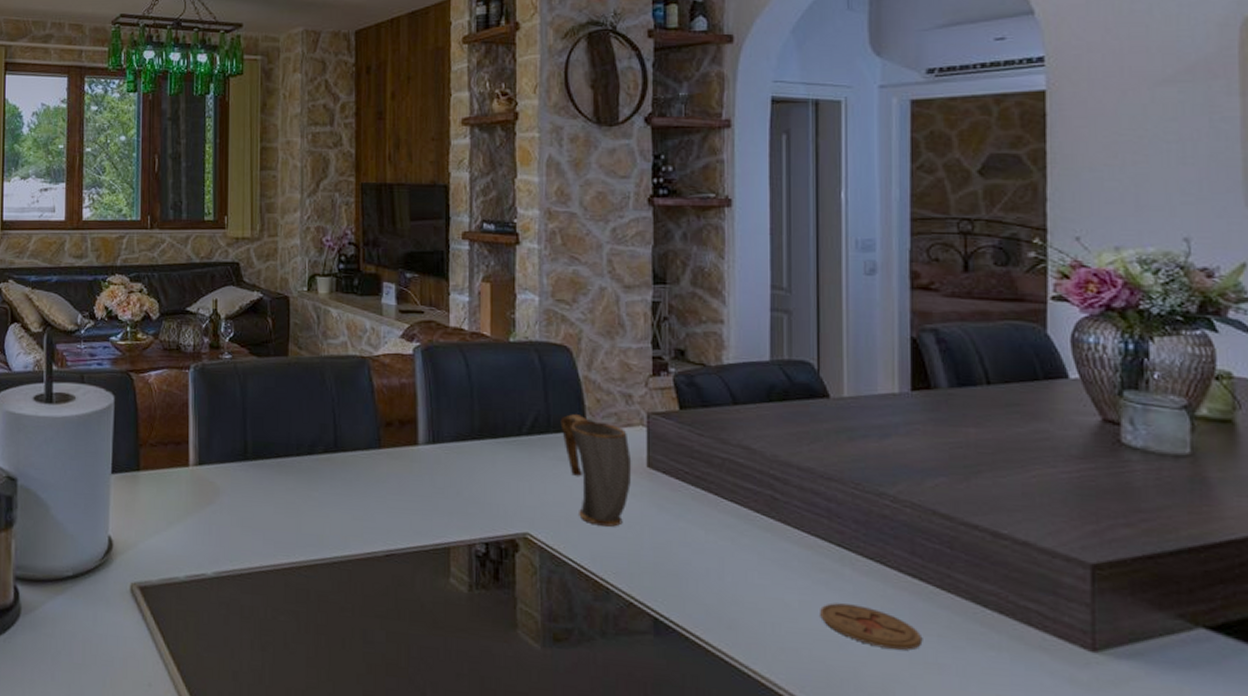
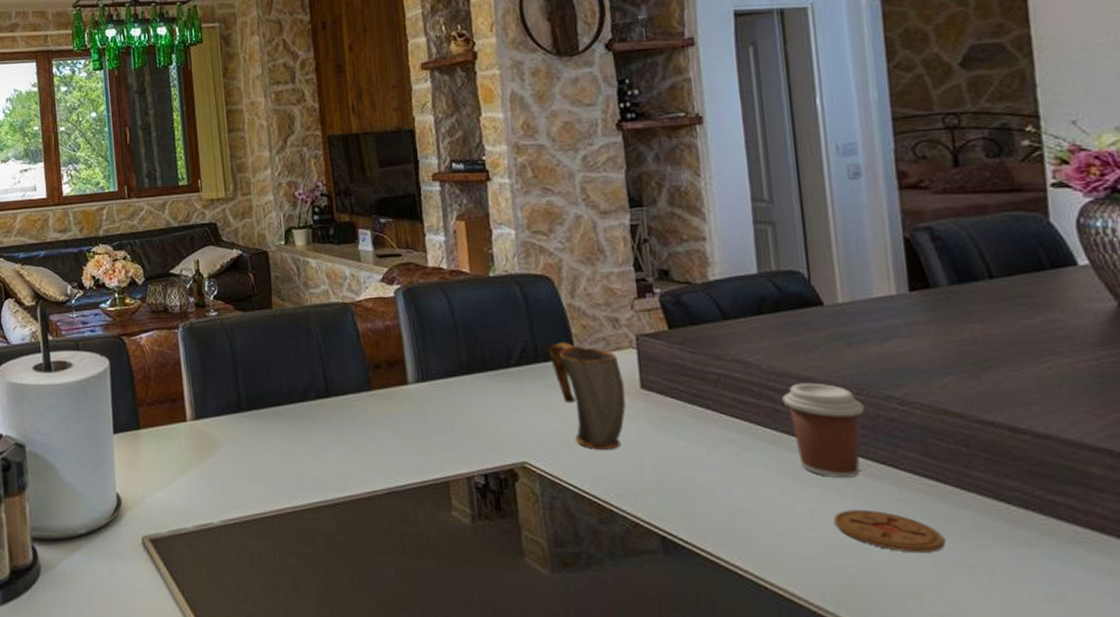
coffee cup: none [782,473,858,571] -> present [782,382,864,478]

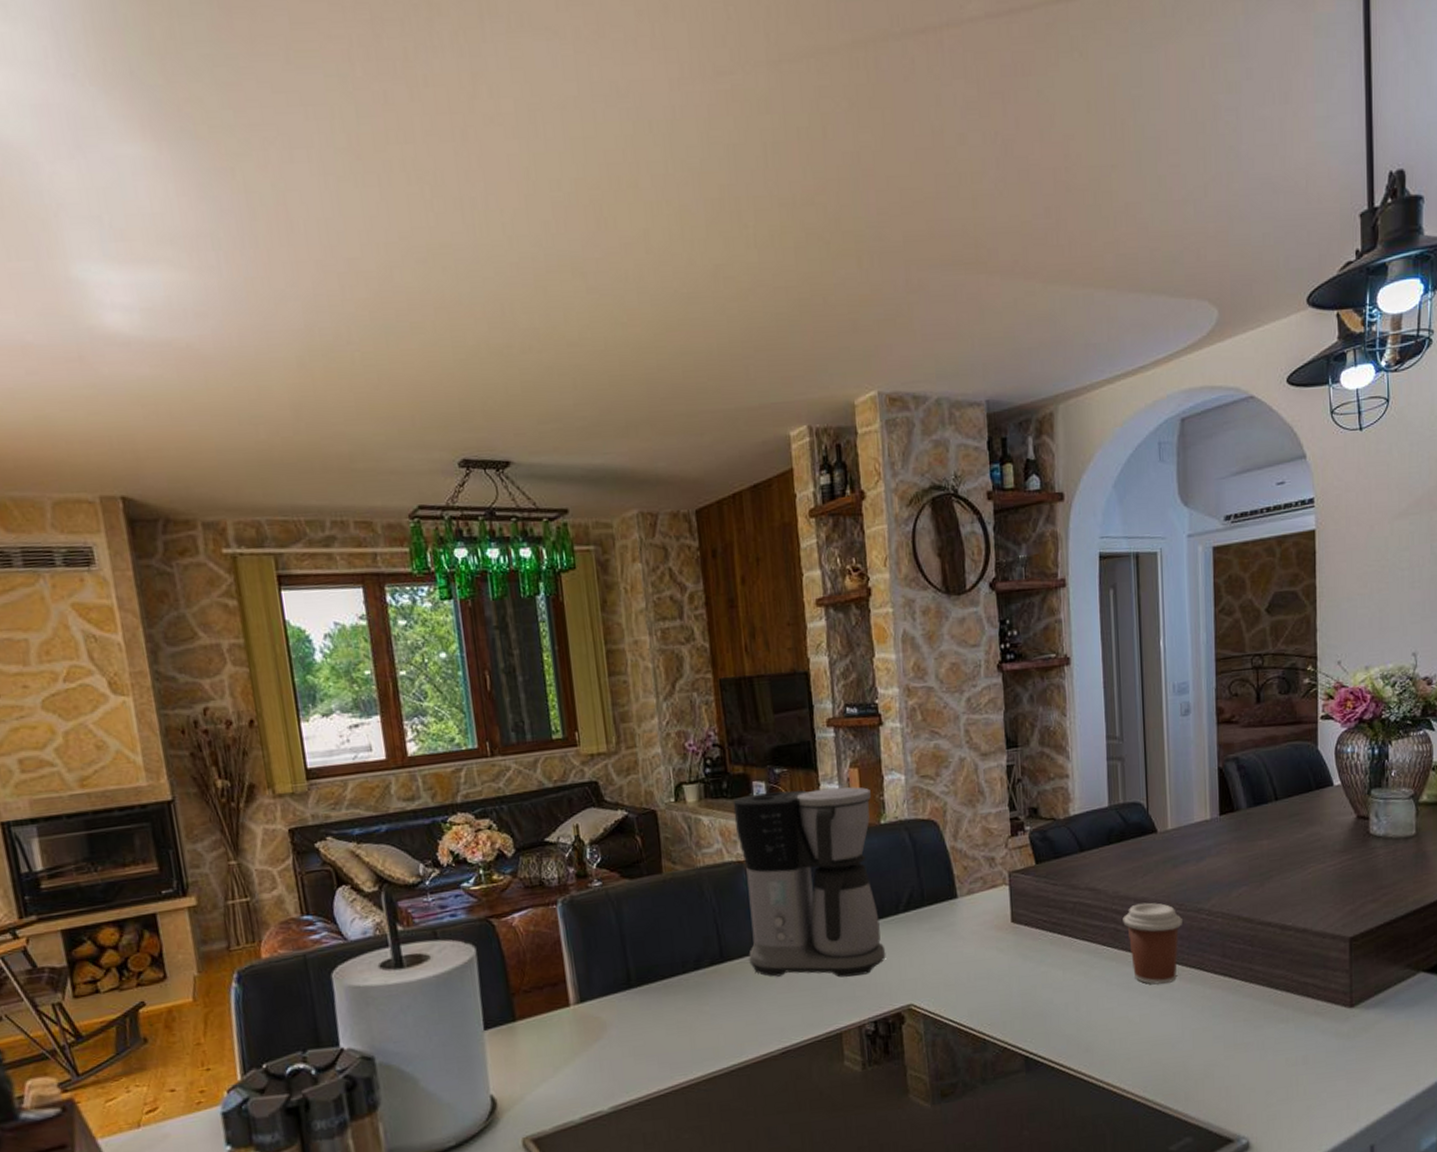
coffee maker: none [339,238,497,425] -> present [732,786,886,978]
mug: present [548,342,626,450] -> none [933,884,999,985]
coaster: present [834,510,946,553] -> none [1156,1008,1233,1041]

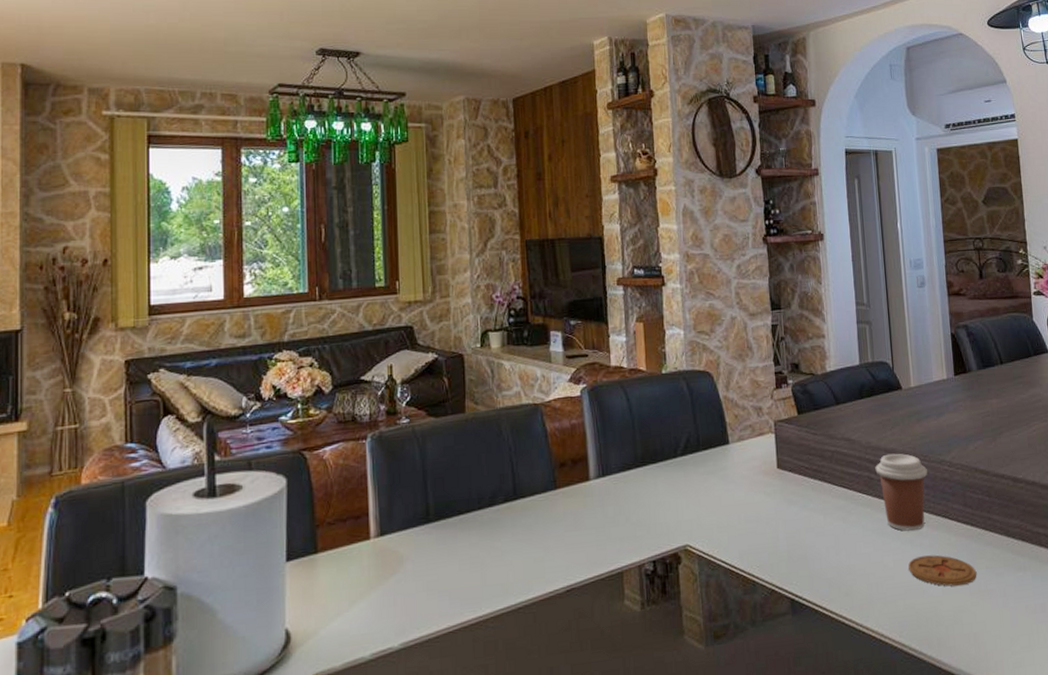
coffee maker: present [732,786,886,978] -> none [532,339,665,517]
coaster: none [1156,1008,1233,1041] -> present [908,554,977,587]

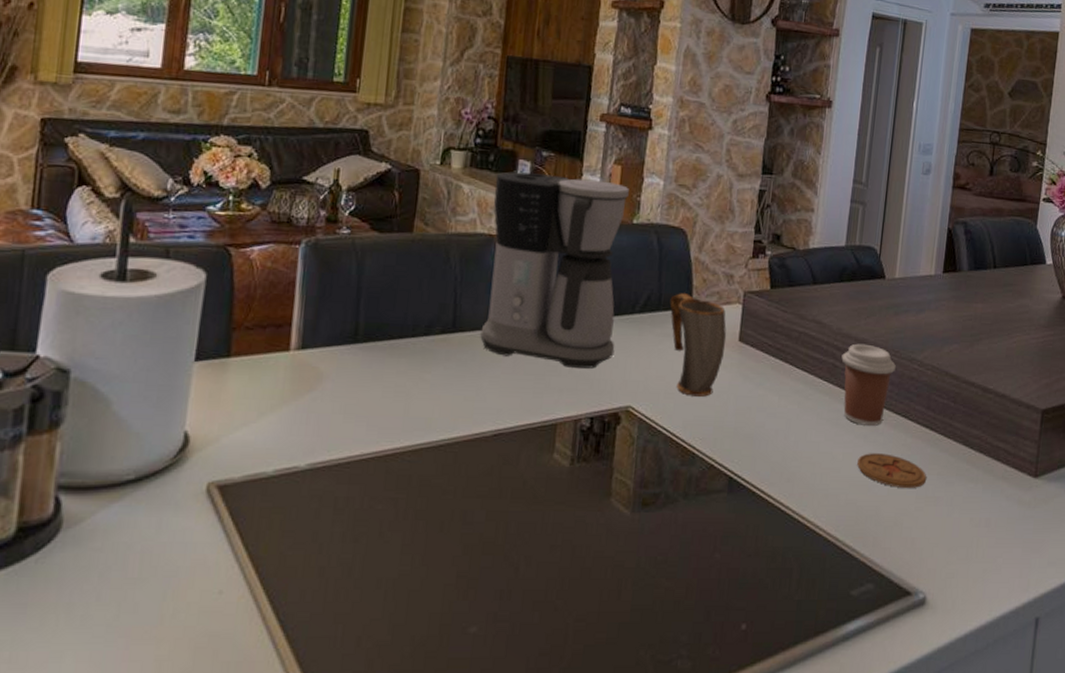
coffee maker: none [532,339,665,517] -> present [480,171,629,369]
mug: none [707,431,766,527] -> present [670,293,727,397]

